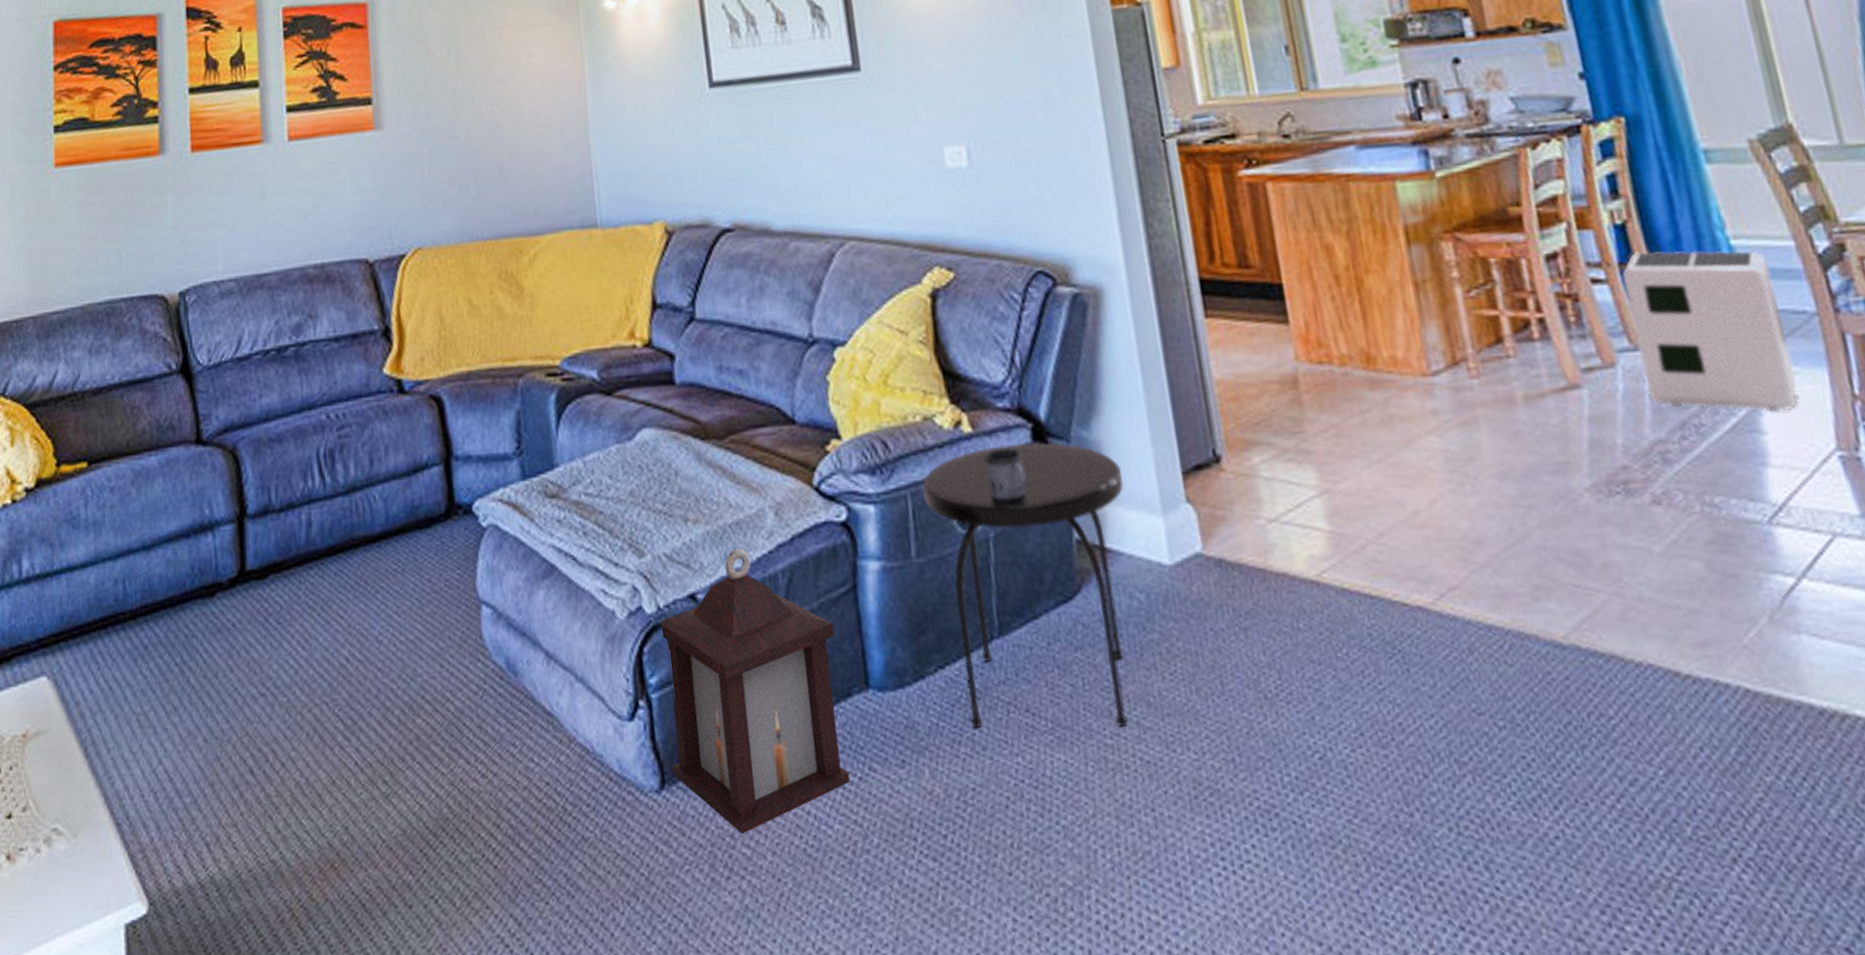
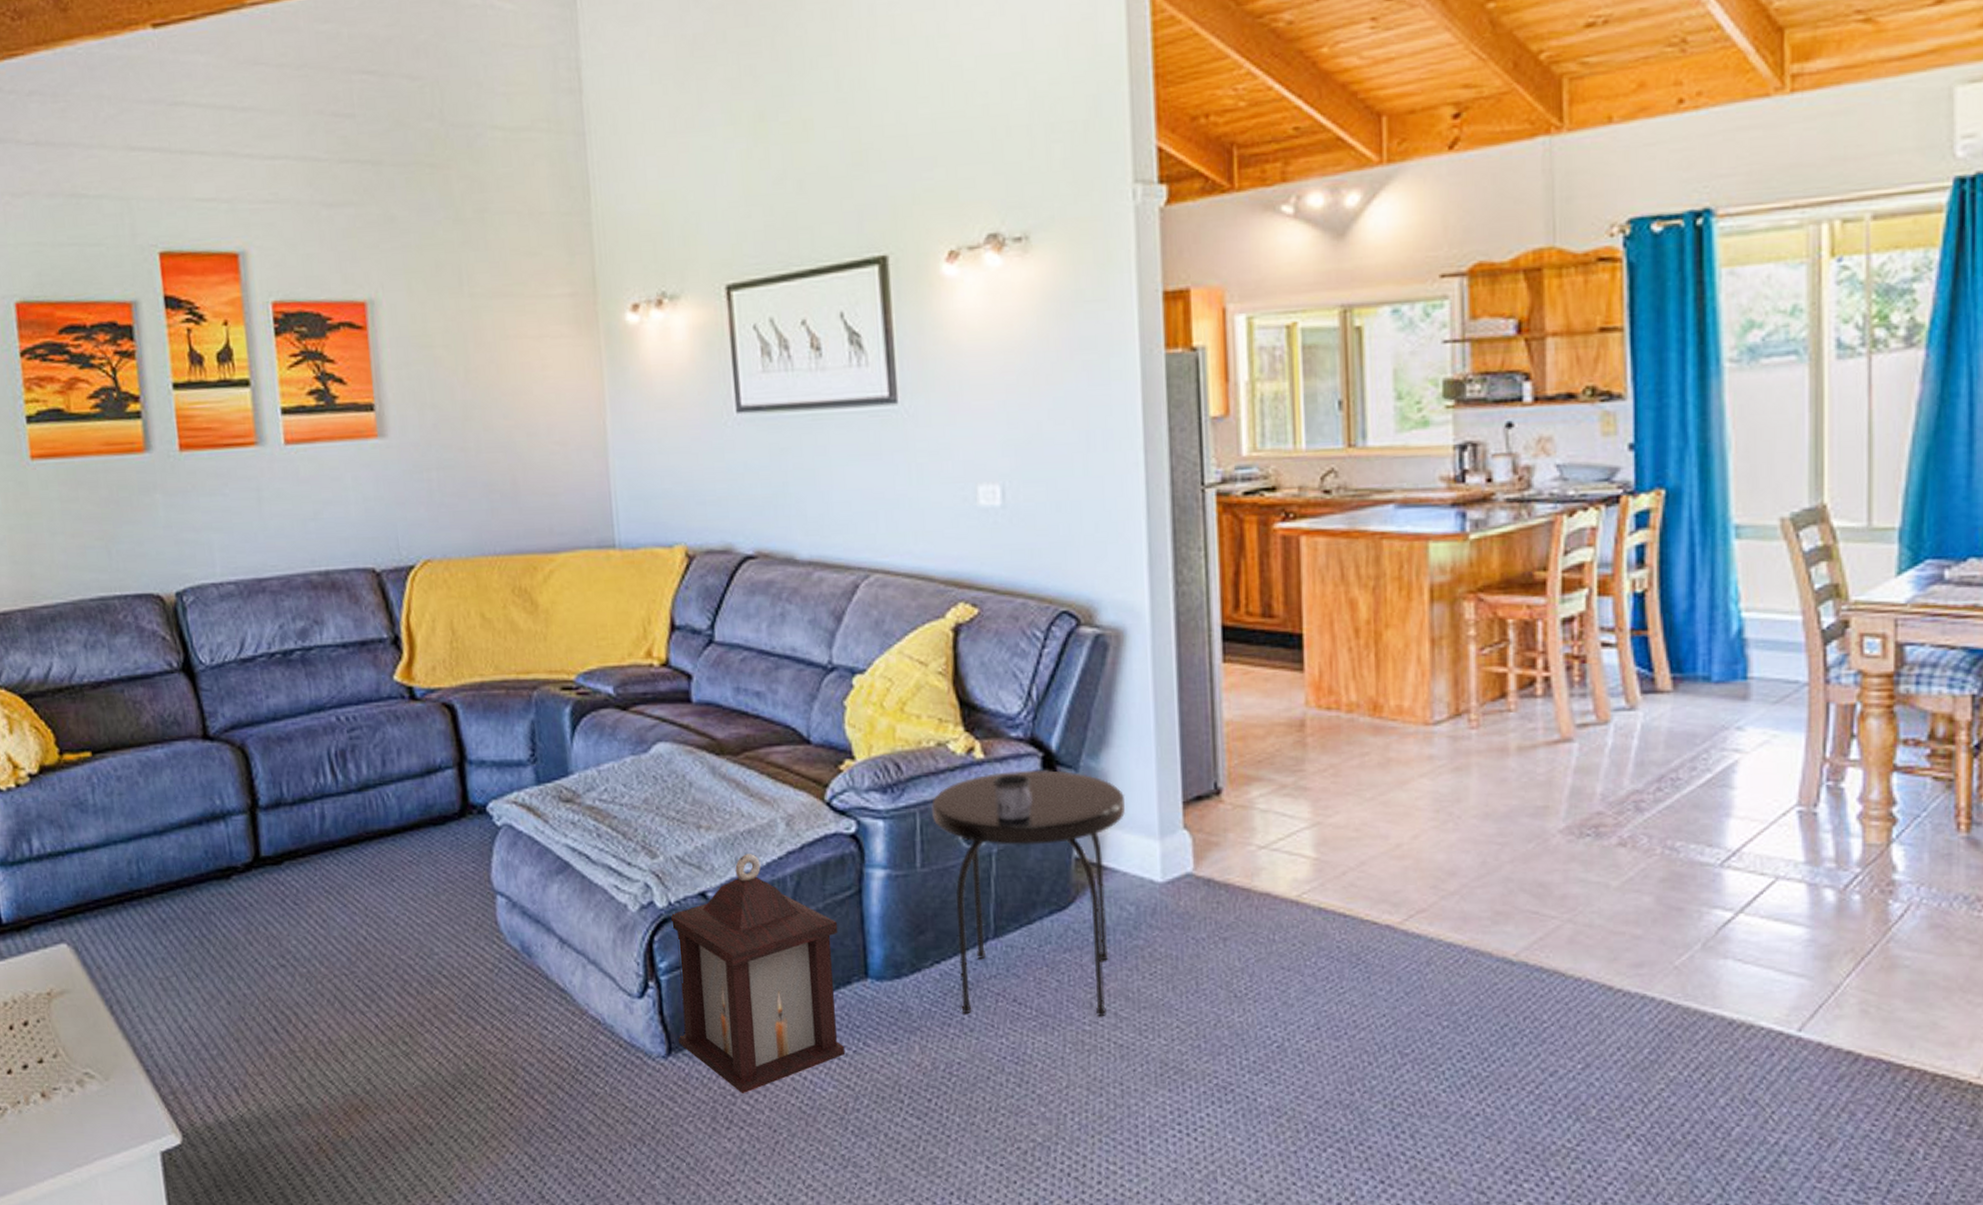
air purifier: present [1622,250,1798,412] -> none [1632,619,1774,770]

